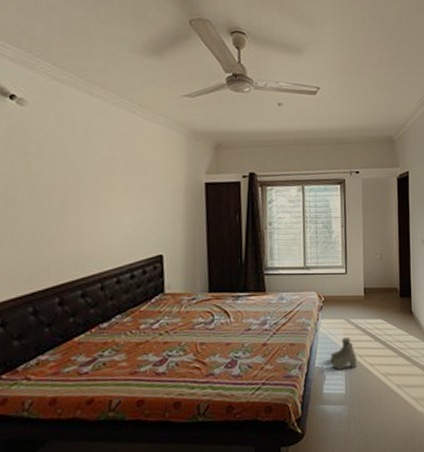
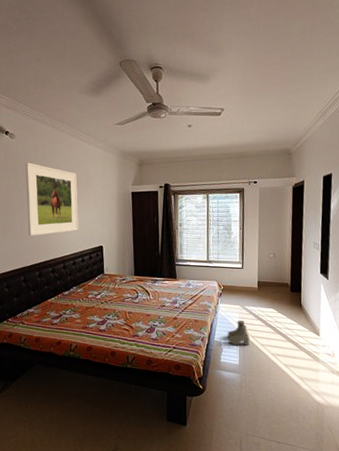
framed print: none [41,139,127,245] -> present [25,162,79,236]

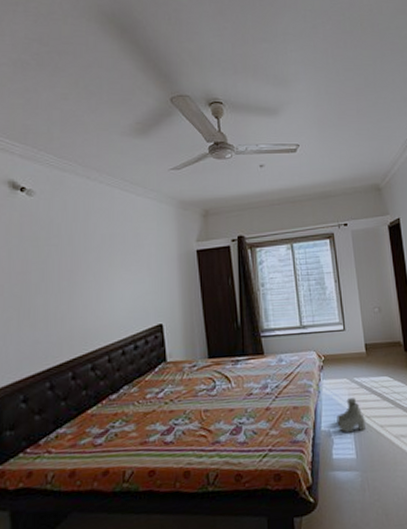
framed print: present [25,162,79,236] -> none [49,224,129,323]

